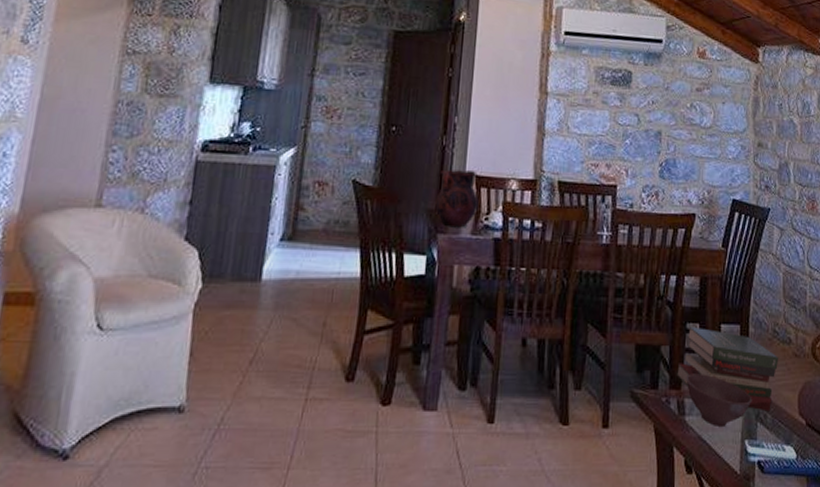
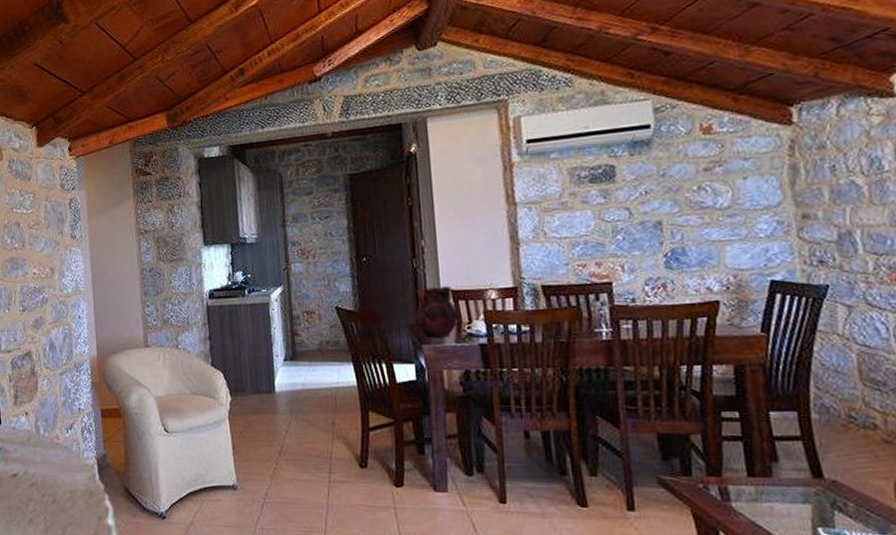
books: present [677,326,779,412] -> none [714,414,860,500]
bowl: present [686,374,752,428] -> none [727,461,824,515]

